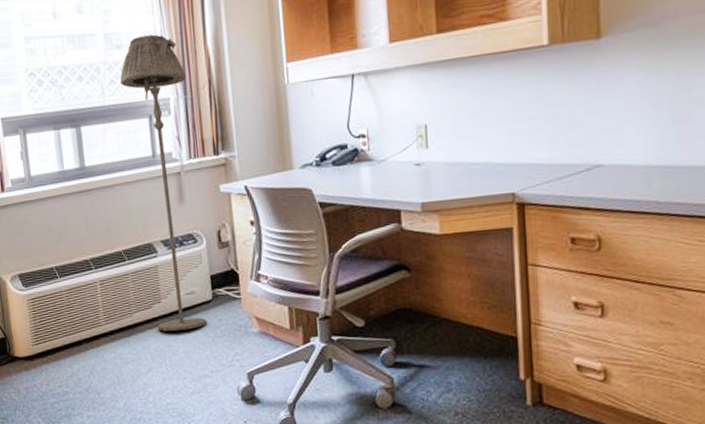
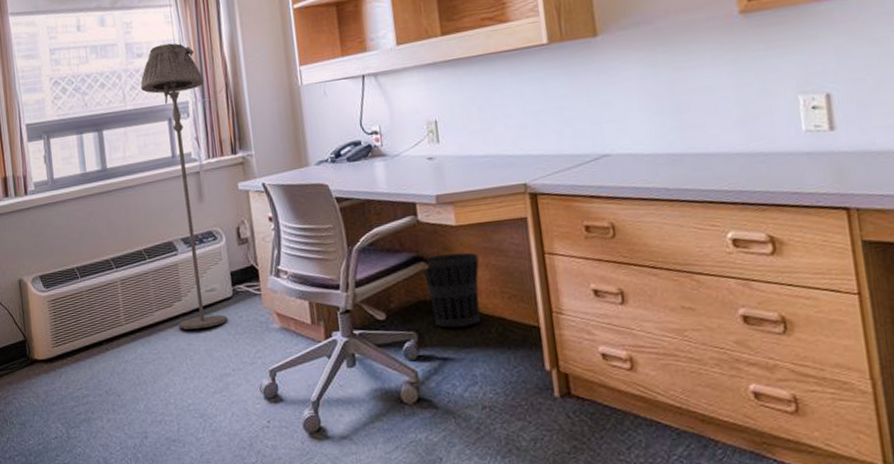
wastebasket: none [403,261,461,336] -> present [422,252,481,328]

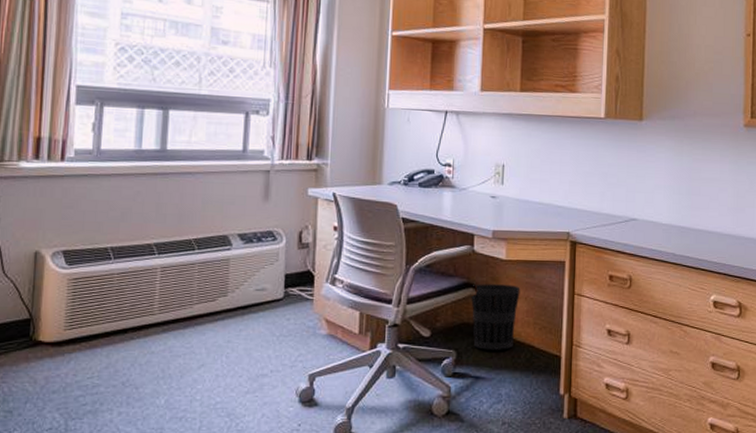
floor lamp: present [140,43,227,330] -> none [219,37,291,327]

